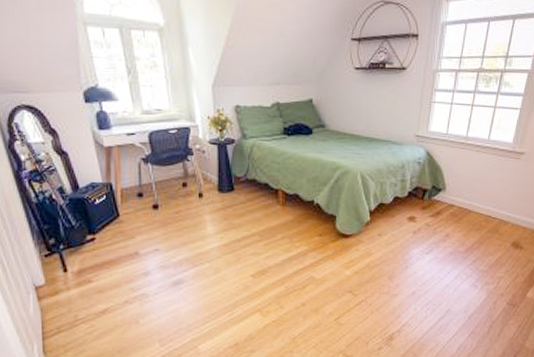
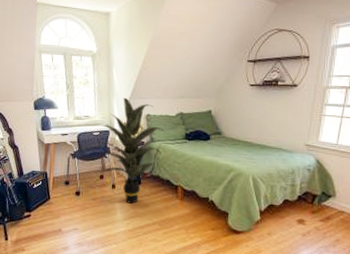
indoor plant: none [180,84,260,214] -> present [101,97,166,204]

